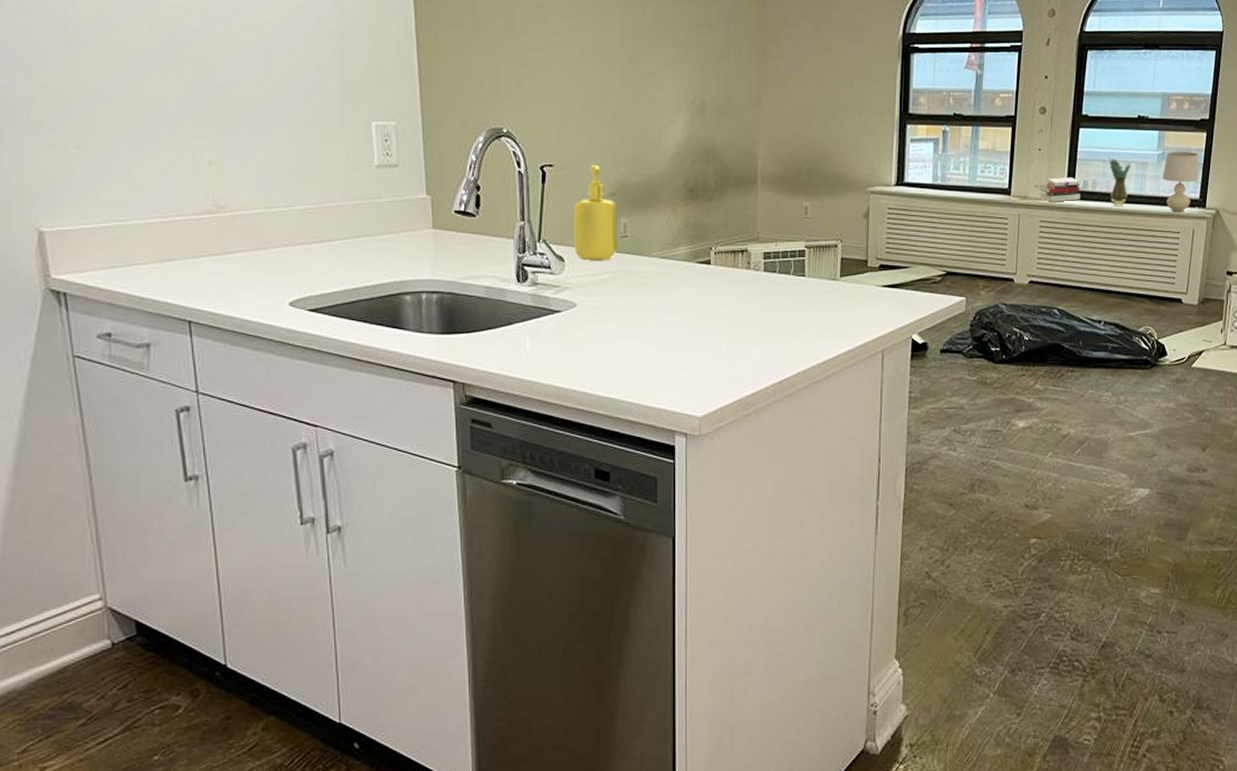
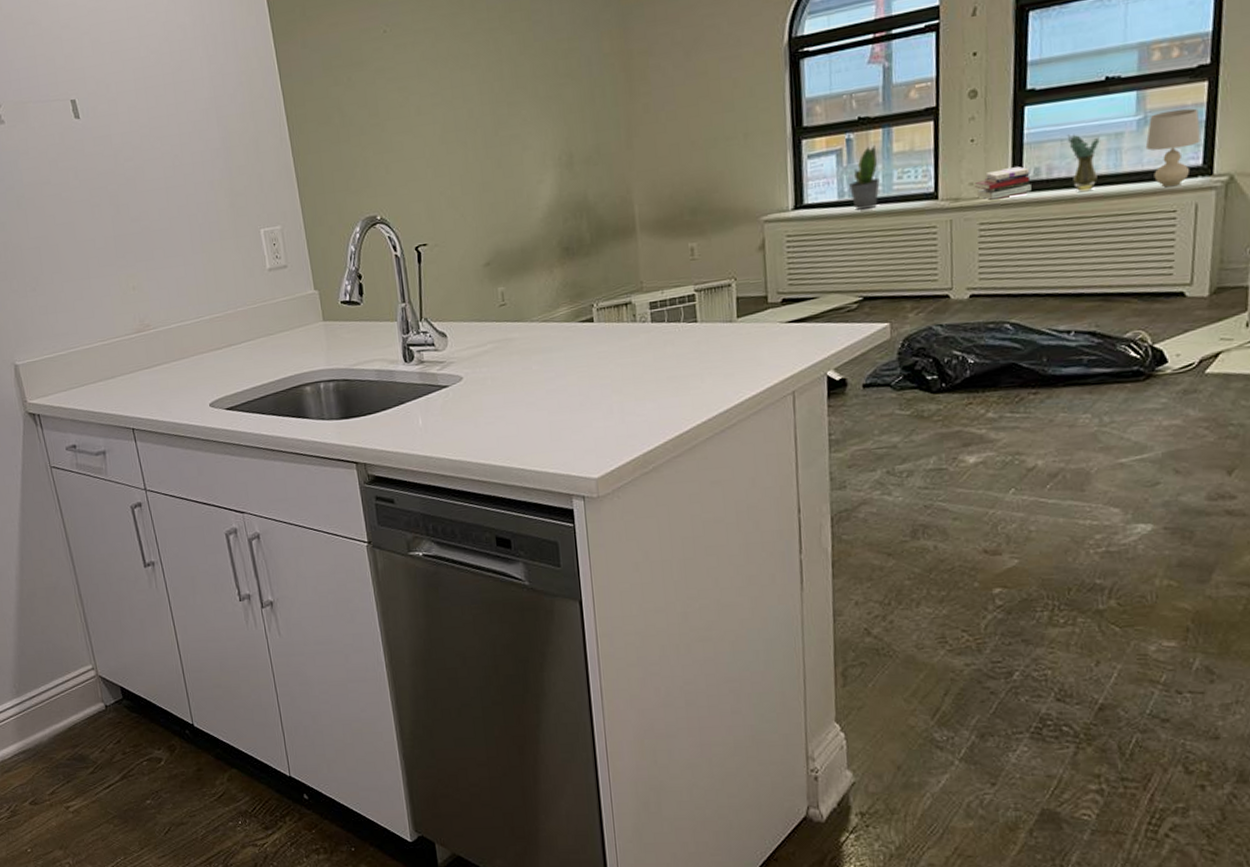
soap dispenser: present [573,164,618,260] -> none [450,237,498,333]
potted plant: none [942,139,968,194] -> present [849,144,881,210]

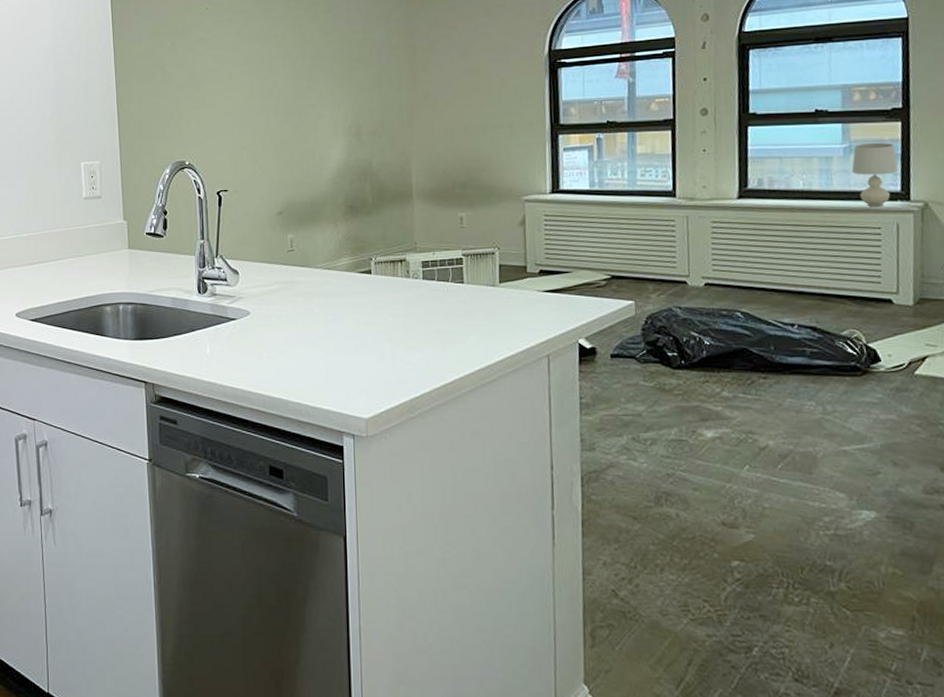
potted plant: present [849,144,881,210] -> none [599,145,627,199]
books: present [975,166,1032,200] -> none [707,176,756,202]
vase: present [1067,134,1100,193] -> none [785,154,813,204]

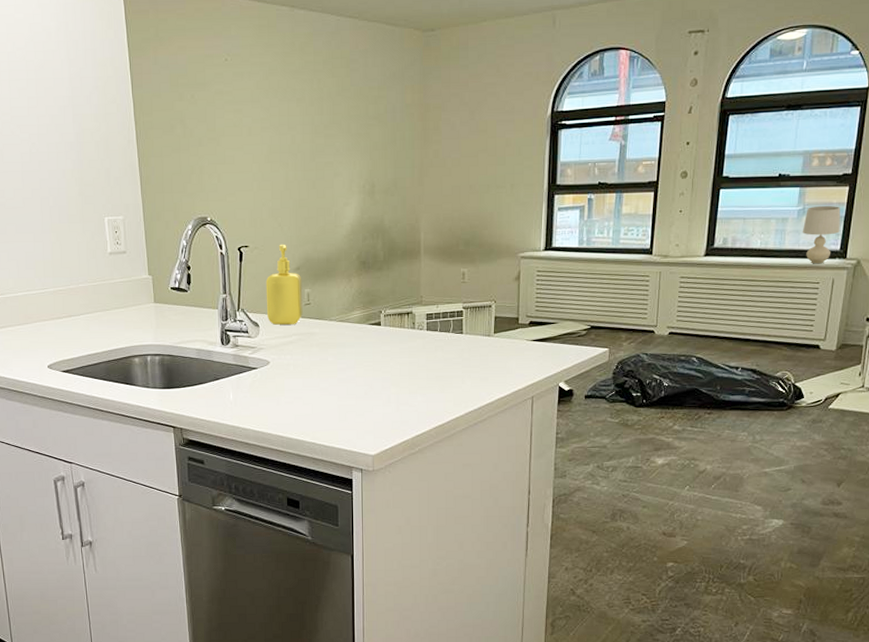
soap dispenser: none [246,188,286,272] -> present [265,244,303,325]

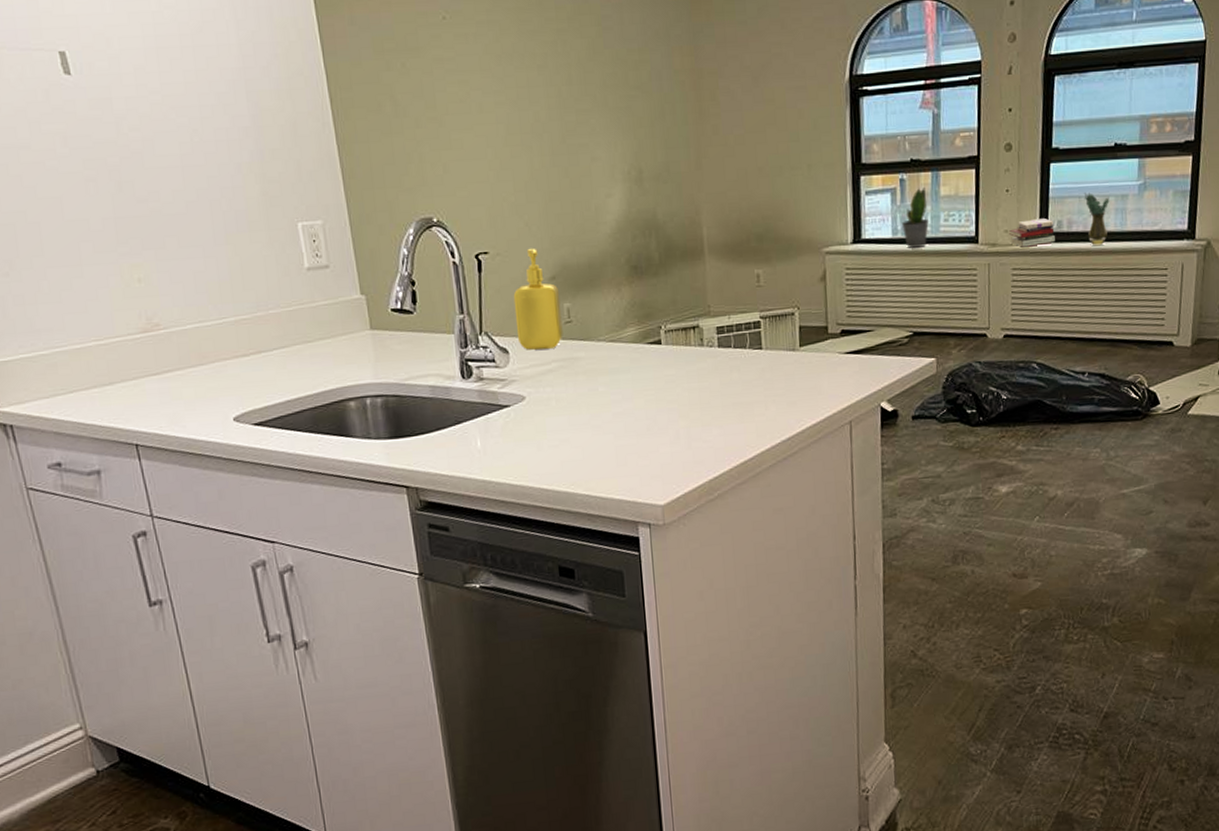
potted plant: none [588,205,612,256] -> present [902,186,930,248]
books: none [680,236,720,259] -> present [1009,218,1055,247]
vase: none [748,215,771,261] -> present [1084,192,1110,246]
table lamp: present [802,205,841,264] -> none [1144,178,1186,247]

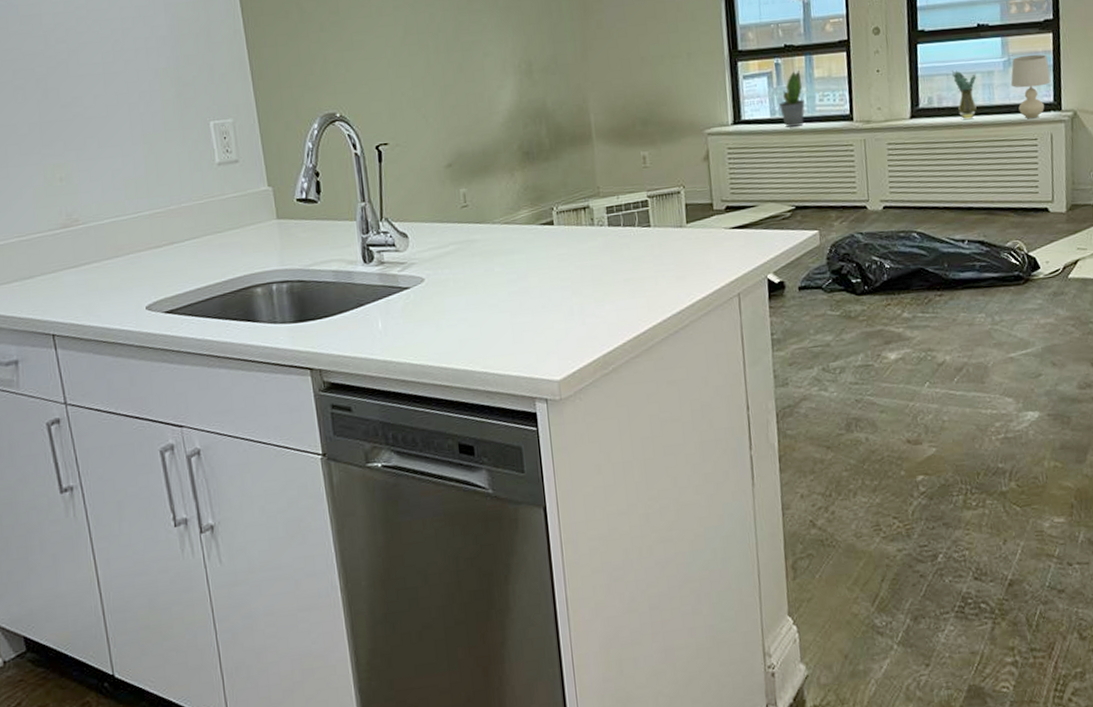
soap dispenser: present [513,248,563,350] -> none [412,138,460,234]
books: present [1009,218,1055,247] -> none [882,95,927,123]
table lamp: none [1144,178,1186,247] -> present [1010,54,1051,119]

